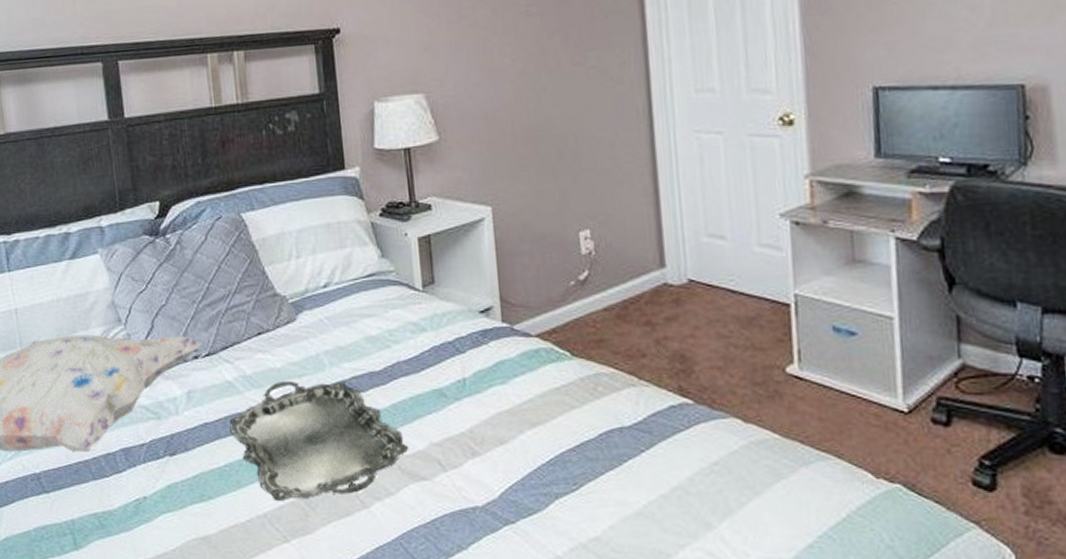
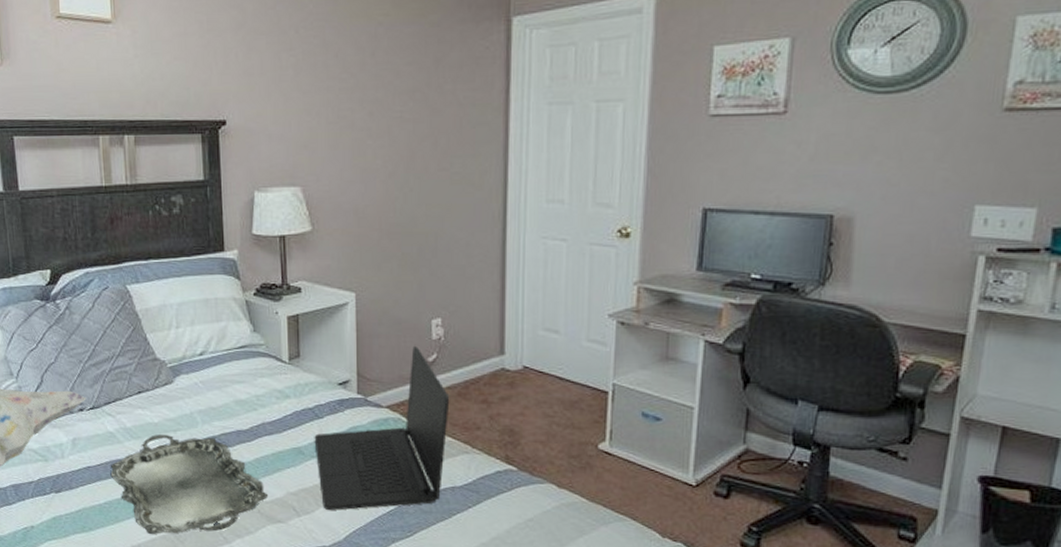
laptop: none [456,262,609,462] -> present [314,345,450,510]

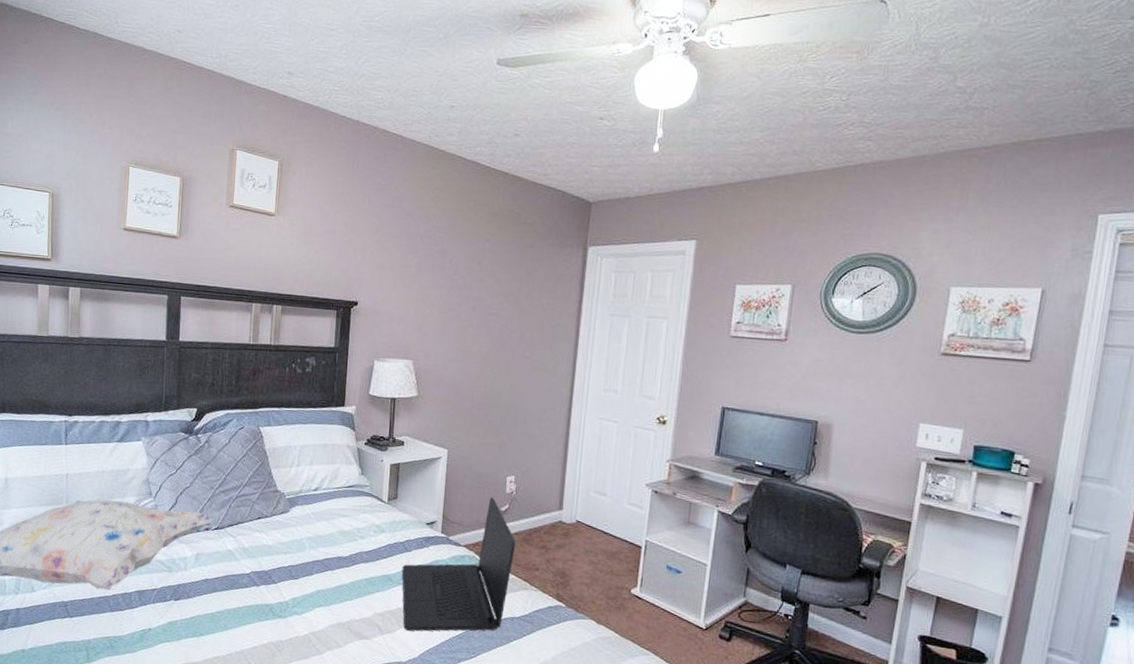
serving tray: present [110,434,269,535] -> none [225,555,359,643]

